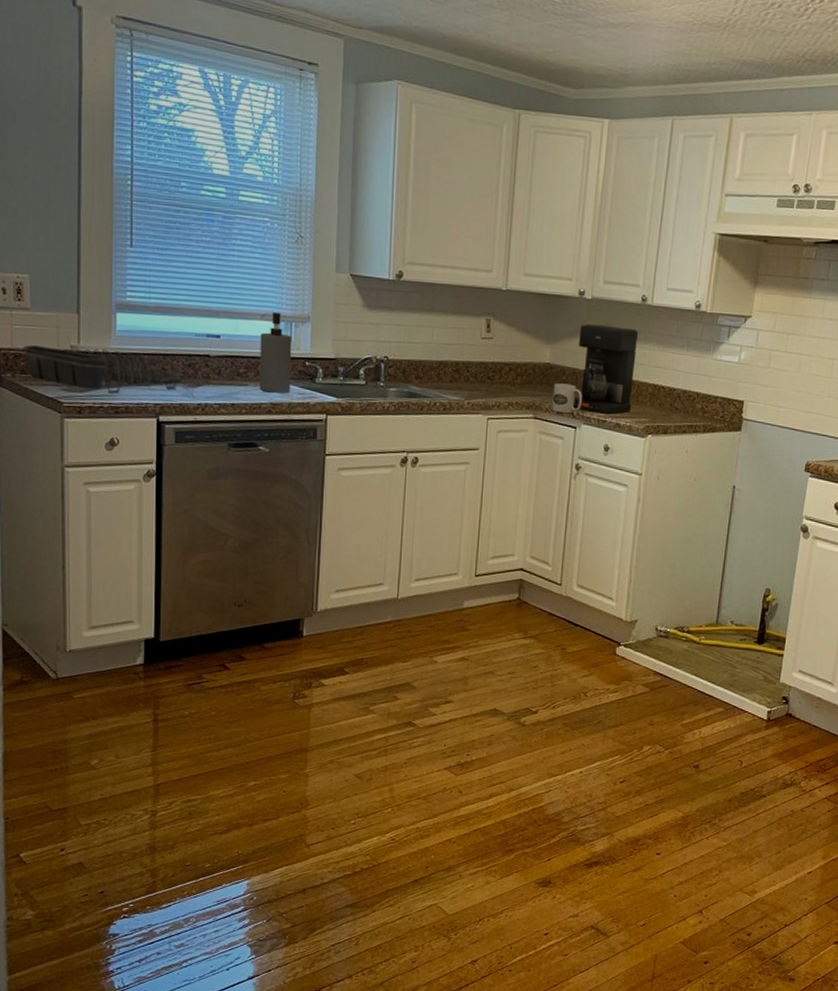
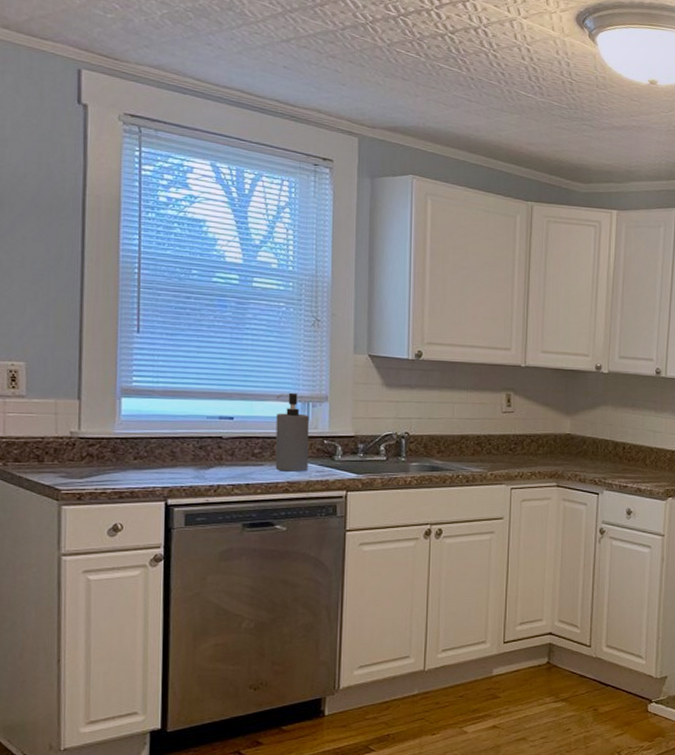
dish rack: present [23,345,182,394] -> none [17,433,192,479]
mug: present [552,383,582,414] -> none [574,452,603,481]
coffee maker: present [572,323,639,415] -> none [594,396,655,481]

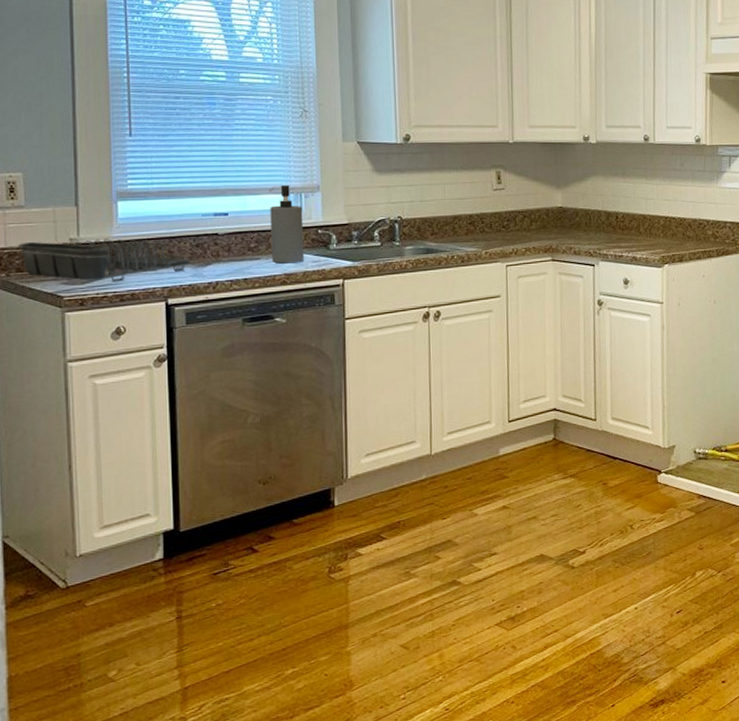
dish rack: none [17,433,192,479] -> present [18,238,190,282]

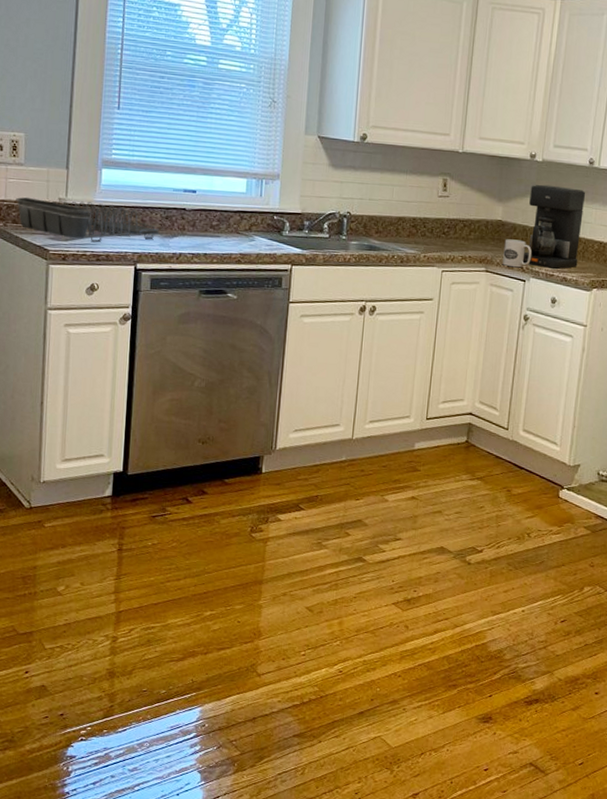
soap dispenser: present [269,184,305,264] -> none [230,169,263,245]
mug: none [568,224,598,253] -> present [502,239,532,268]
coffee maker: none [588,166,646,250] -> present [522,184,586,270]

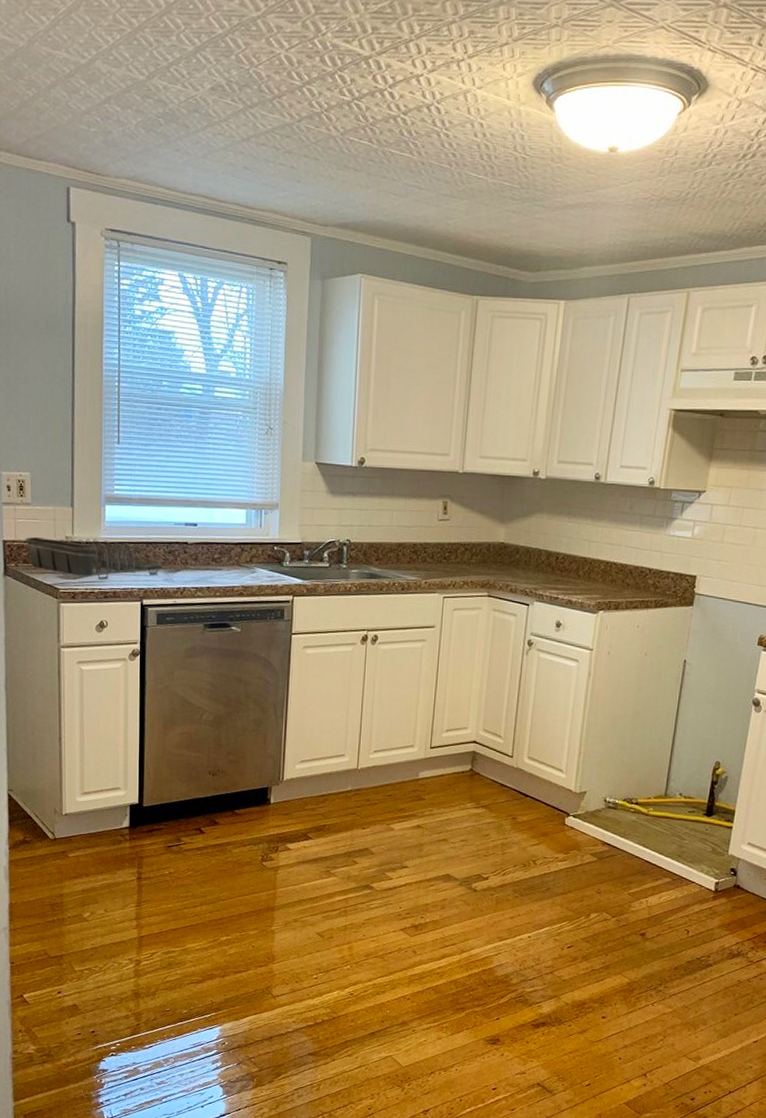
mug: present [502,239,532,268] -> none [505,562,535,592]
coffee maker: present [522,184,586,270] -> none [526,503,592,592]

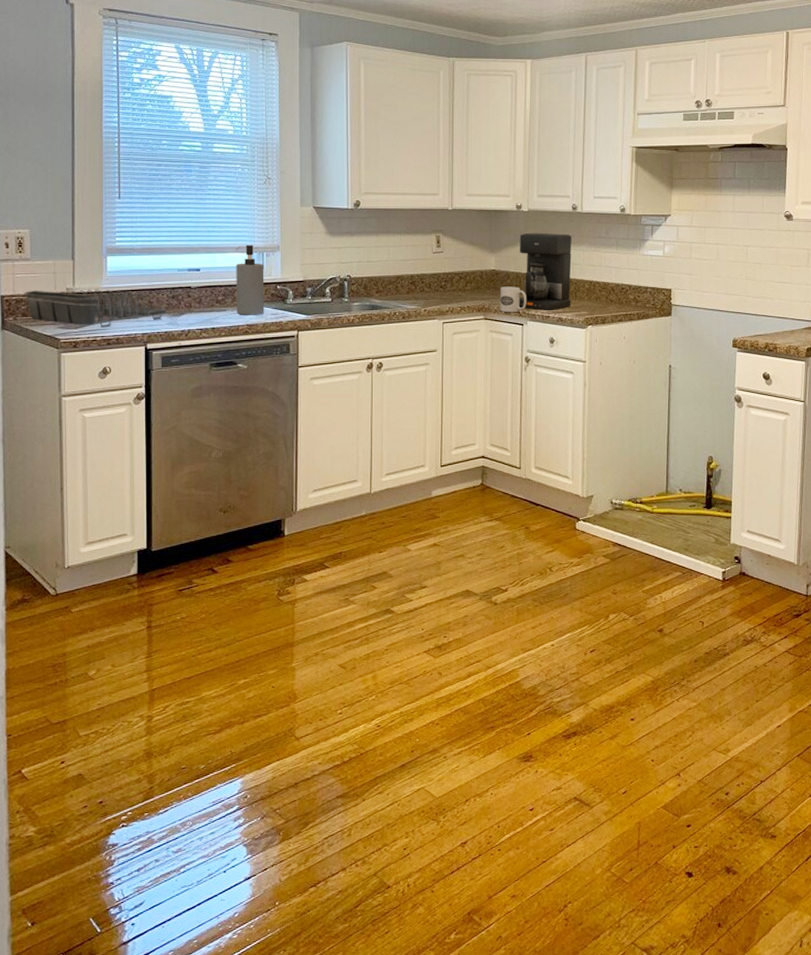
soap dispenser: none [232,500,262,577] -> present [236,244,265,315]
mug: none [505,562,535,592] -> present [500,286,526,313]
coffee maker: none [526,503,592,592] -> present [518,232,572,311]

